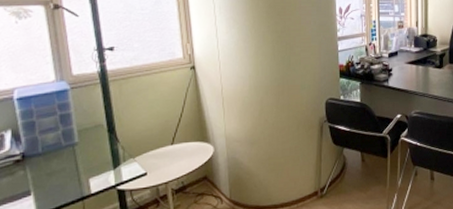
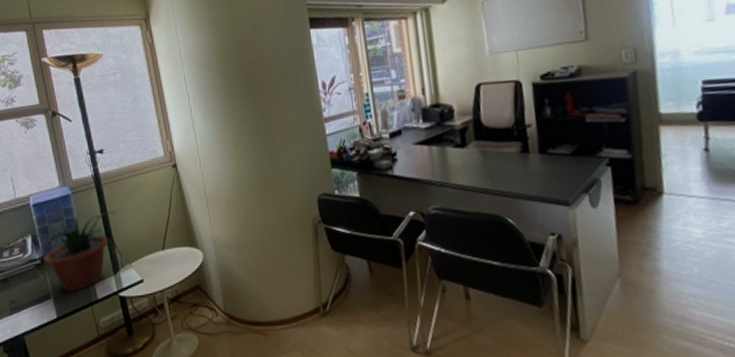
potted plant: none [11,108,123,188] -> present [31,211,117,292]

